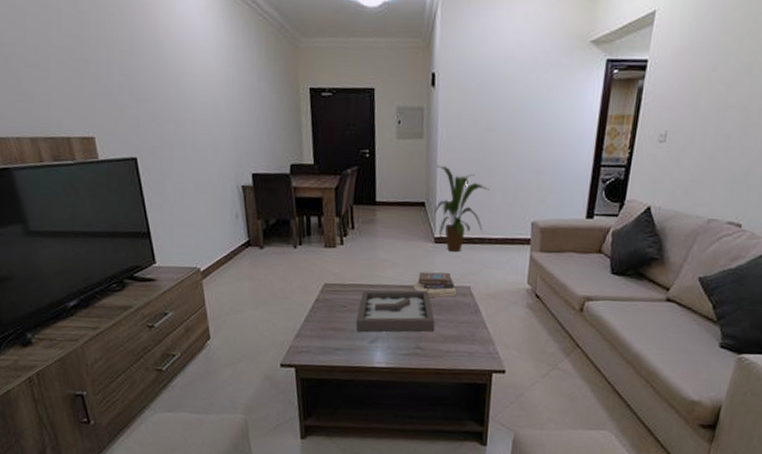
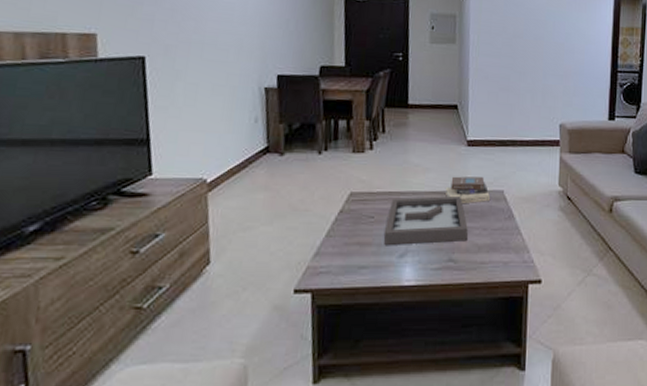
house plant: present [434,165,489,252] -> none [467,69,519,155]

